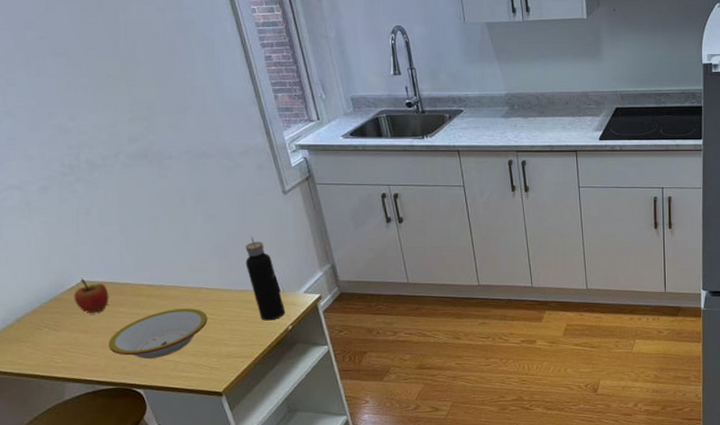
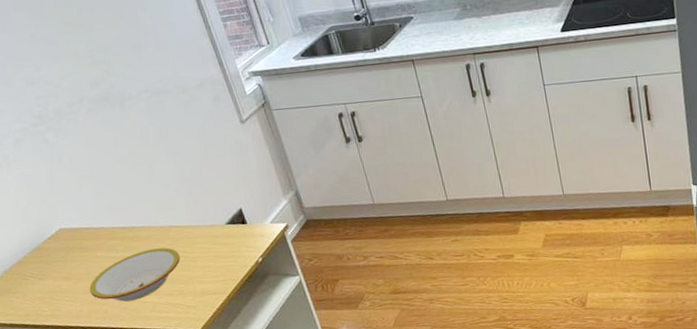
apple: present [74,278,109,313] -> none [54,226,87,260]
water bottle: present [245,237,286,321] -> none [209,170,254,255]

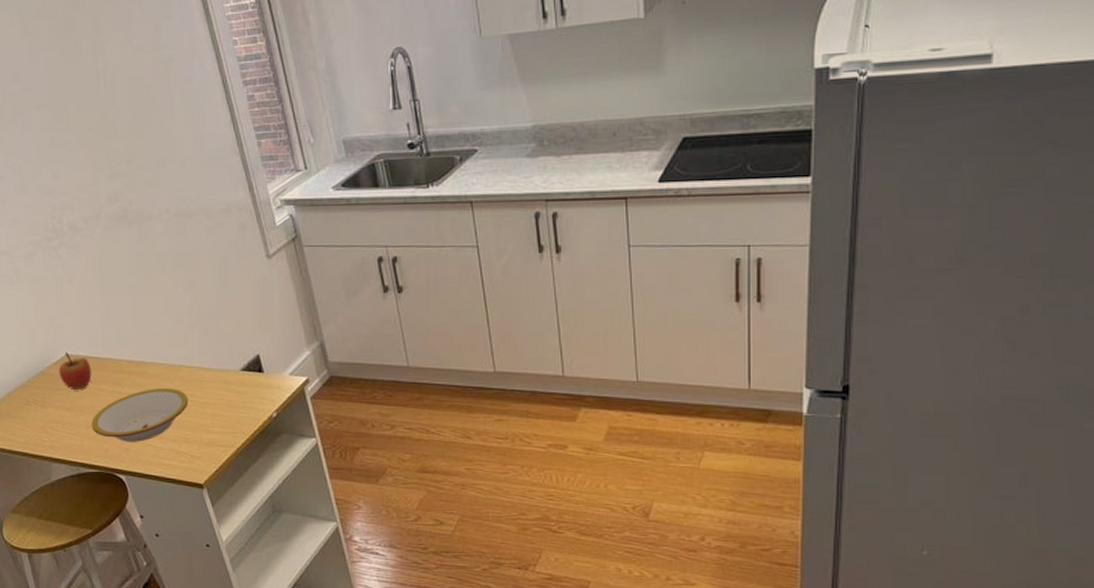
apple: none [54,226,87,260] -> present [59,351,92,389]

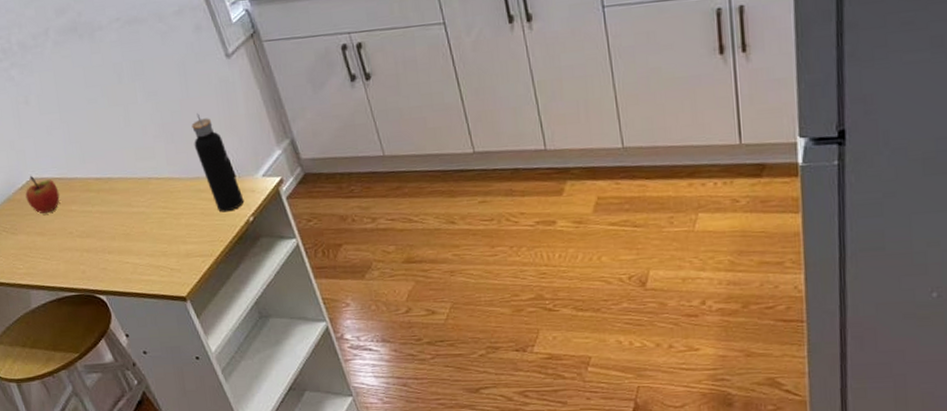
bowl: present [91,388,189,442] -> none [65,202,162,262]
water bottle: none [227,308,270,406] -> present [191,113,244,212]

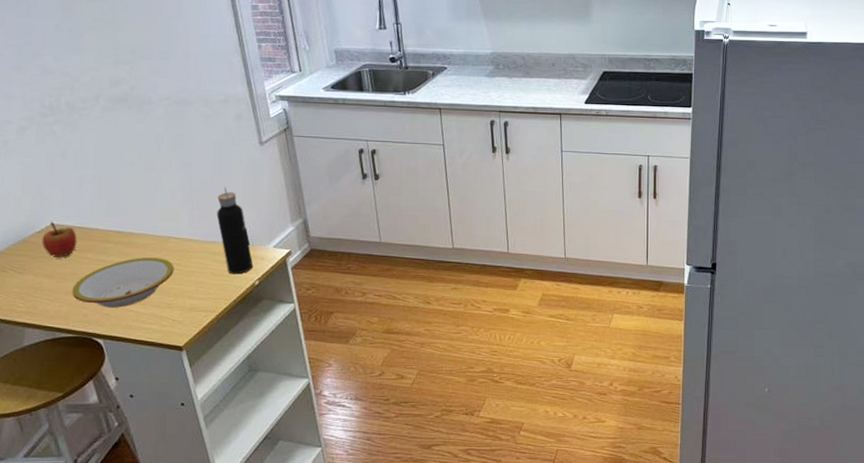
bowl: none [65,202,162,262] -> present [72,257,174,308]

